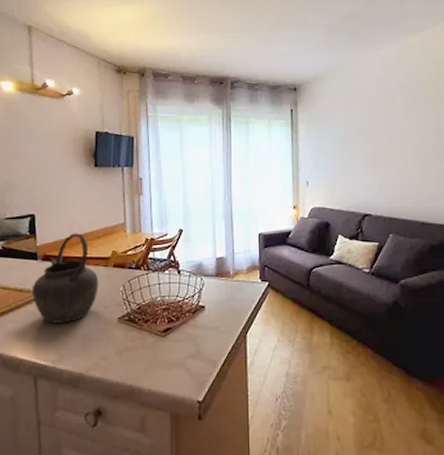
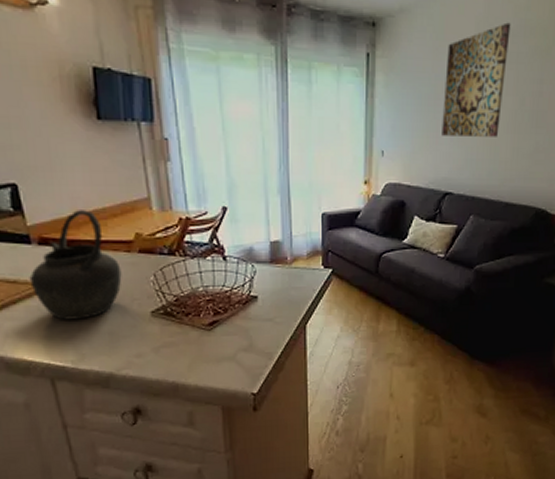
wall art: none [355,80,407,168] -> present [442,22,511,137]

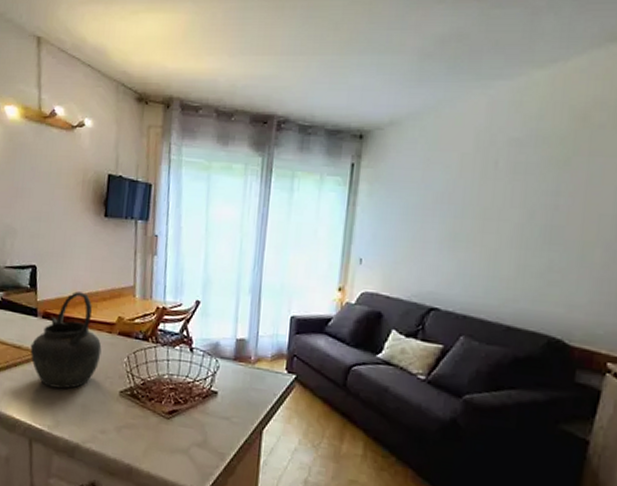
wall art: present [442,22,511,137] -> none [429,132,518,252]

